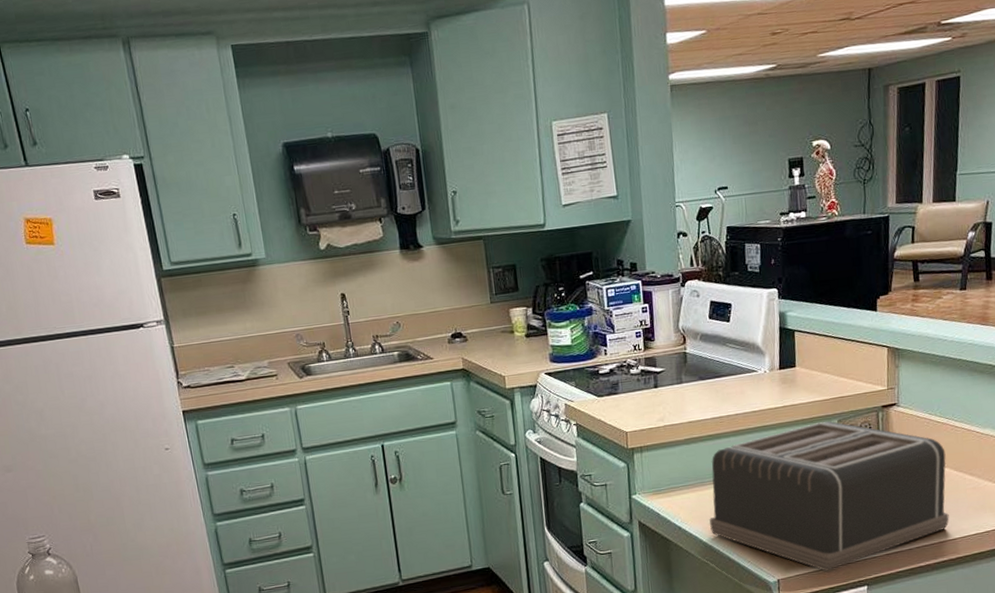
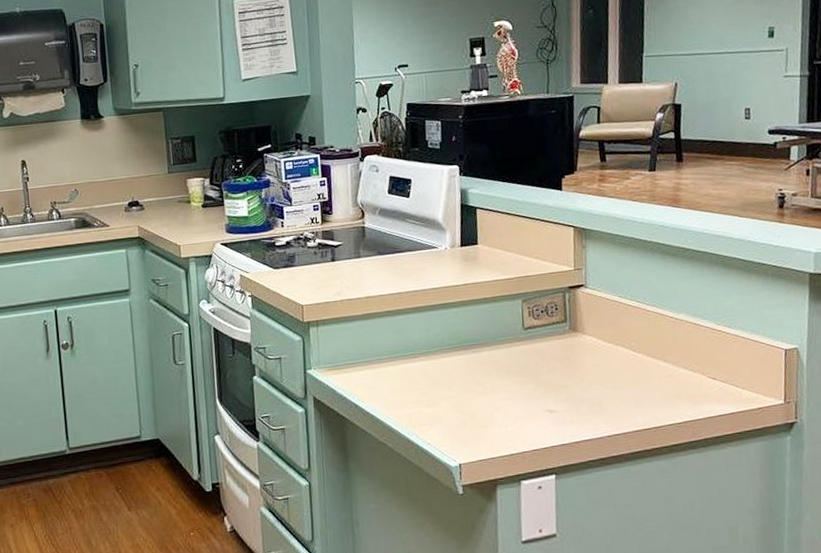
toaster: present [709,421,949,572] -> none [387,301,643,458]

